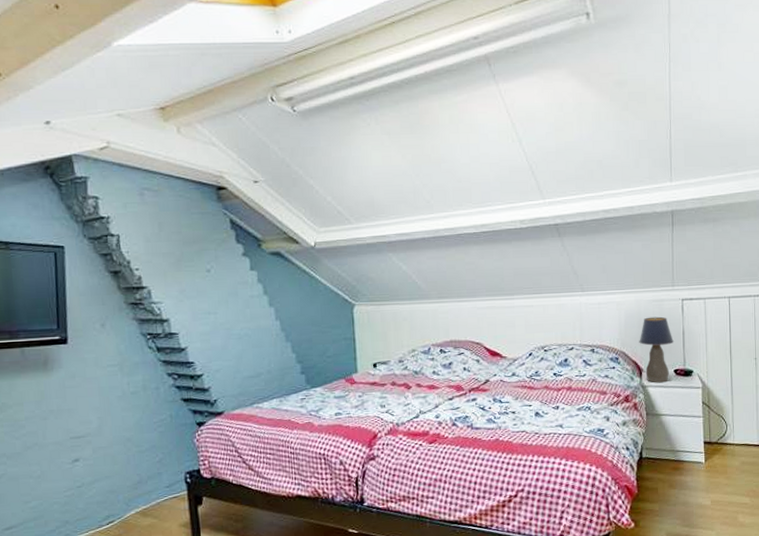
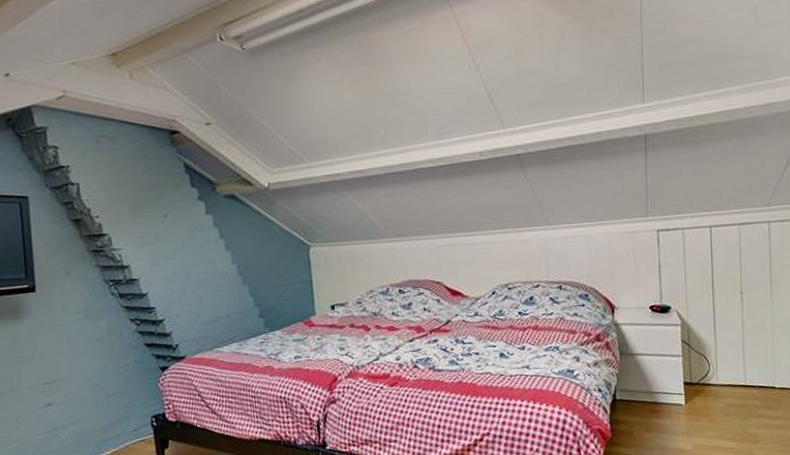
table lamp: present [639,316,675,383] -> none [610,249,650,321]

